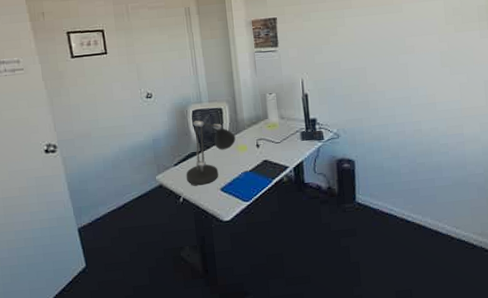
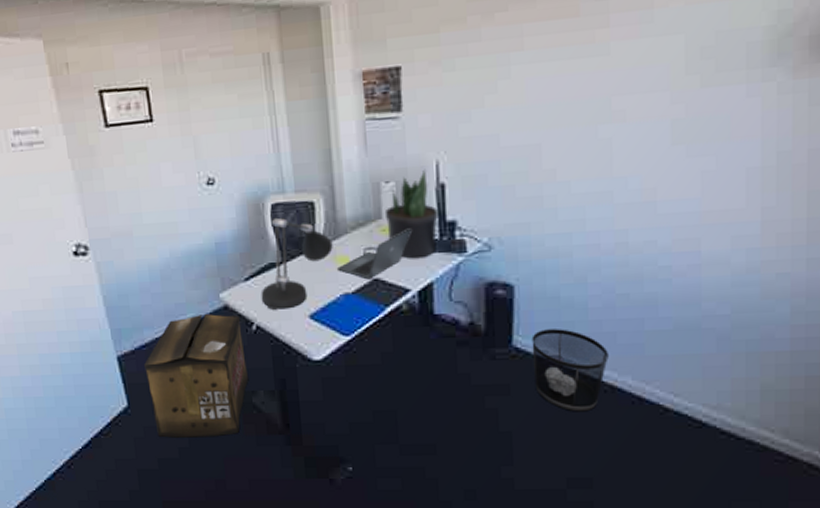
cardboard box: none [99,192,178,289] -> present [144,314,249,438]
laptop: none [239,125,287,161] -> present [337,228,411,280]
planter: none [269,84,304,145] -> present [384,169,438,259]
waste bin: none [367,188,416,245] -> present [531,329,609,412]

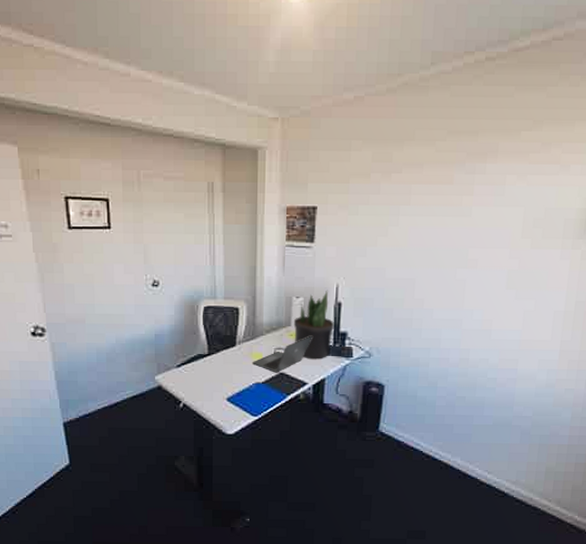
cardboard box: present [144,314,249,438] -> none [87,392,174,492]
desk lamp: present [261,217,333,310] -> none [189,318,251,392]
waste bin: present [531,329,609,412] -> none [392,420,447,483]

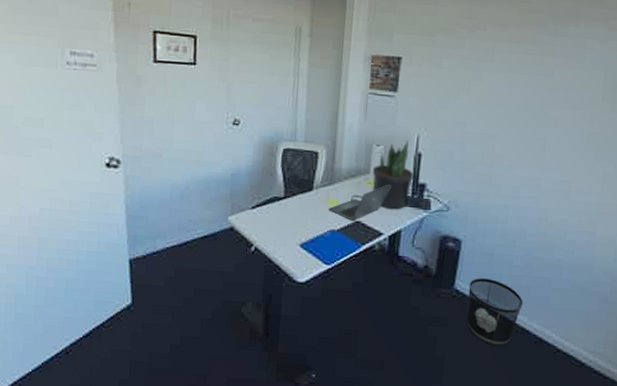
waste bin: none [392,420,447,483] -> present [466,278,523,346]

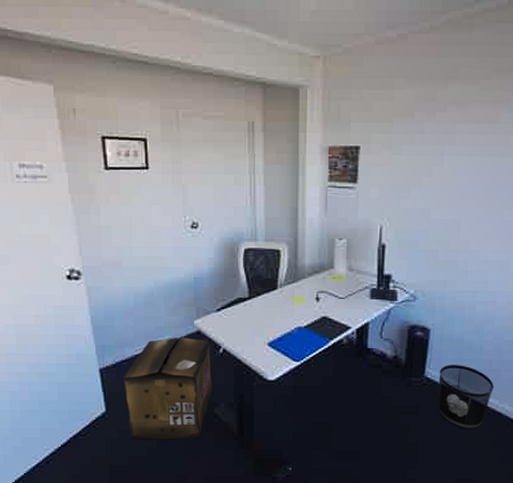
cardboard box: none [152,232,243,338] -> present [123,337,213,440]
laptop: present [329,184,391,221] -> none [294,278,356,317]
planter: present [372,140,413,210] -> none [336,231,378,303]

